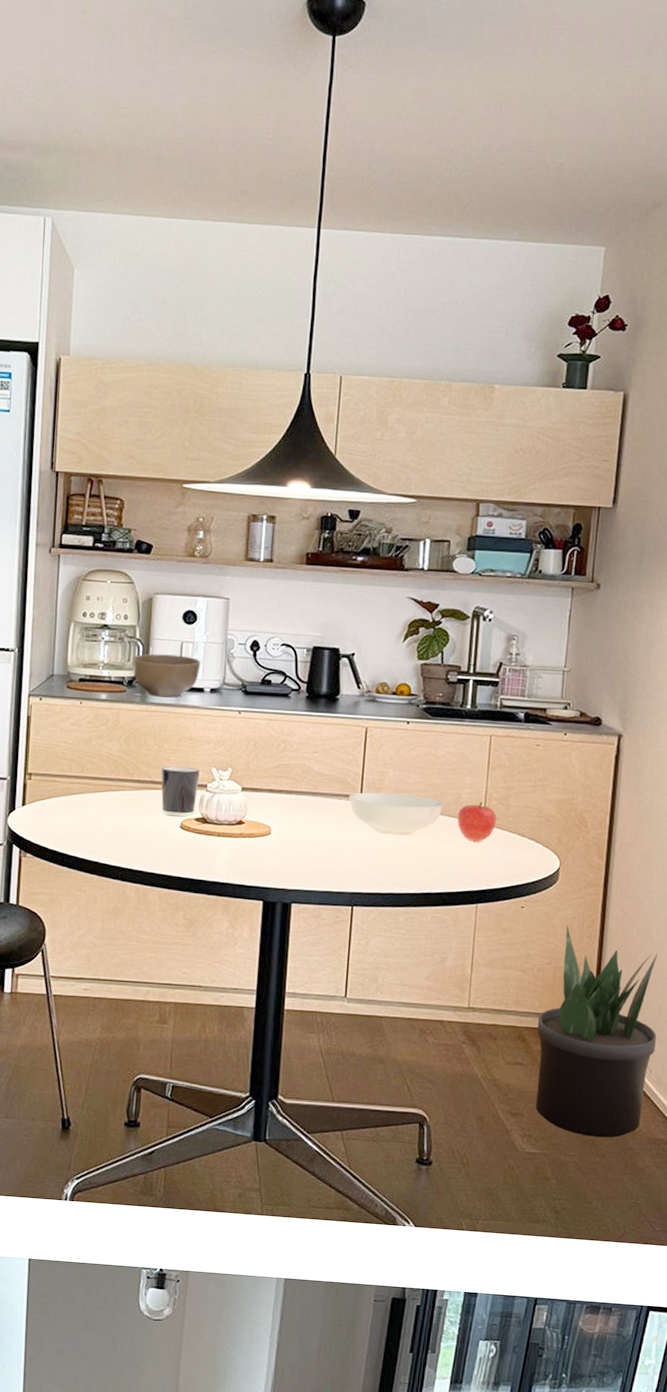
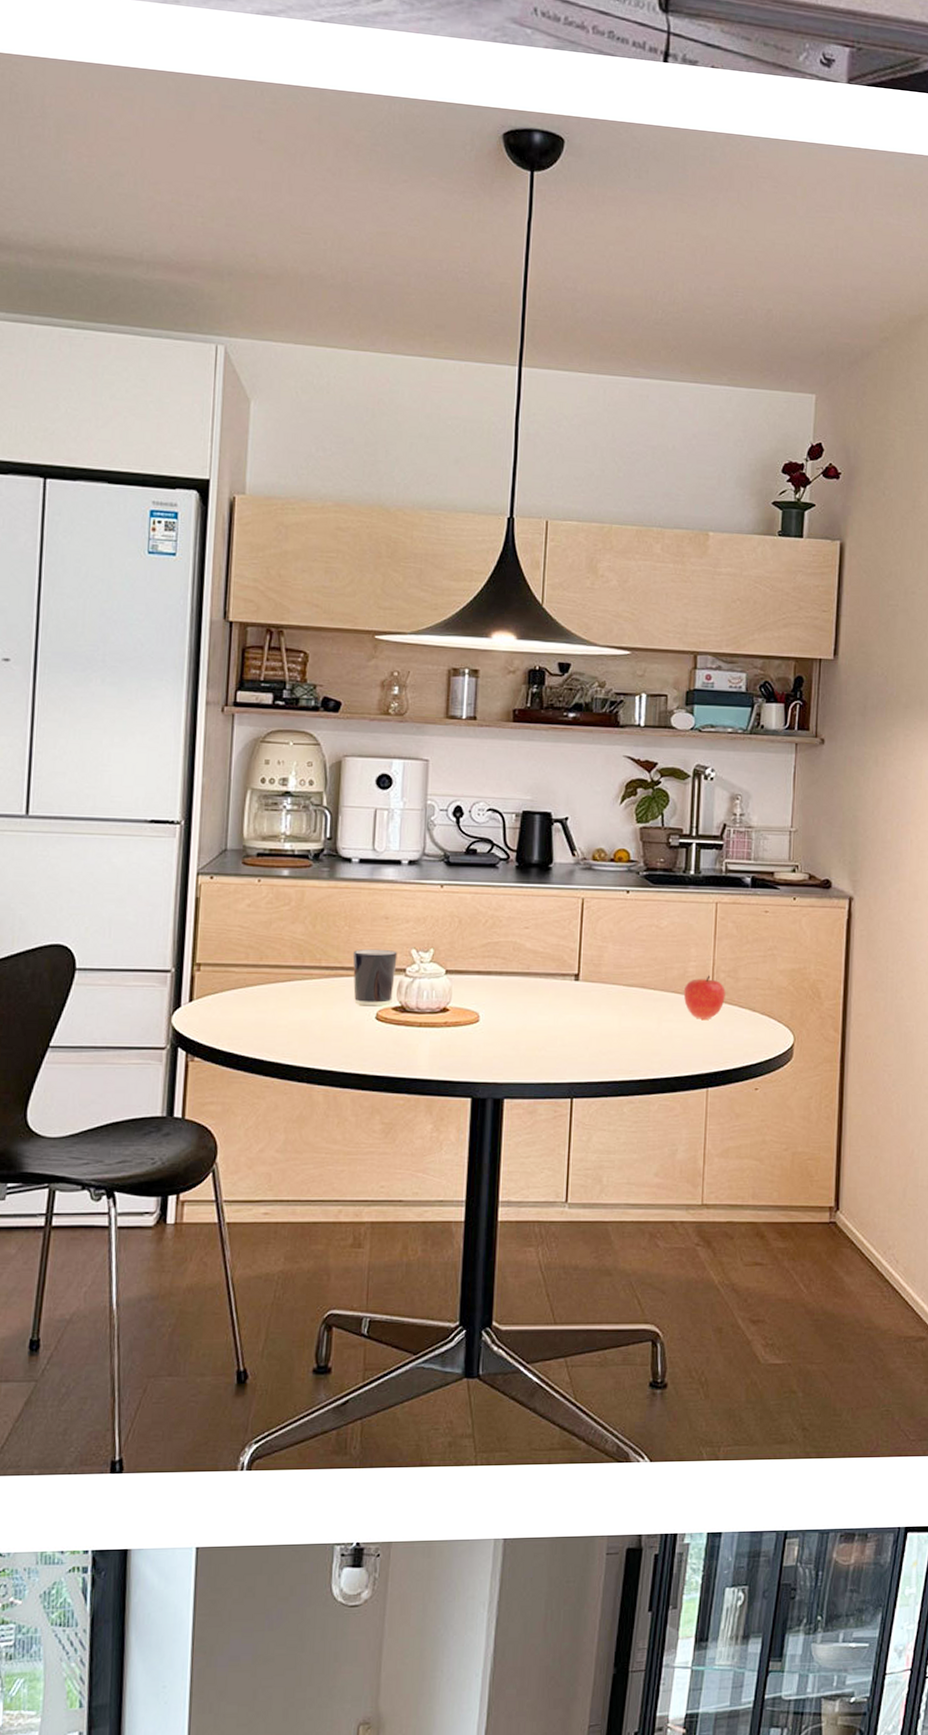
bowl: present [132,653,201,698] -> none [318,823,397,872]
bowl: present [348,792,445,836] -> none [564,969,670,1016]
planter: present [536,925,658,1138] -> none [776,1106,901,1340]

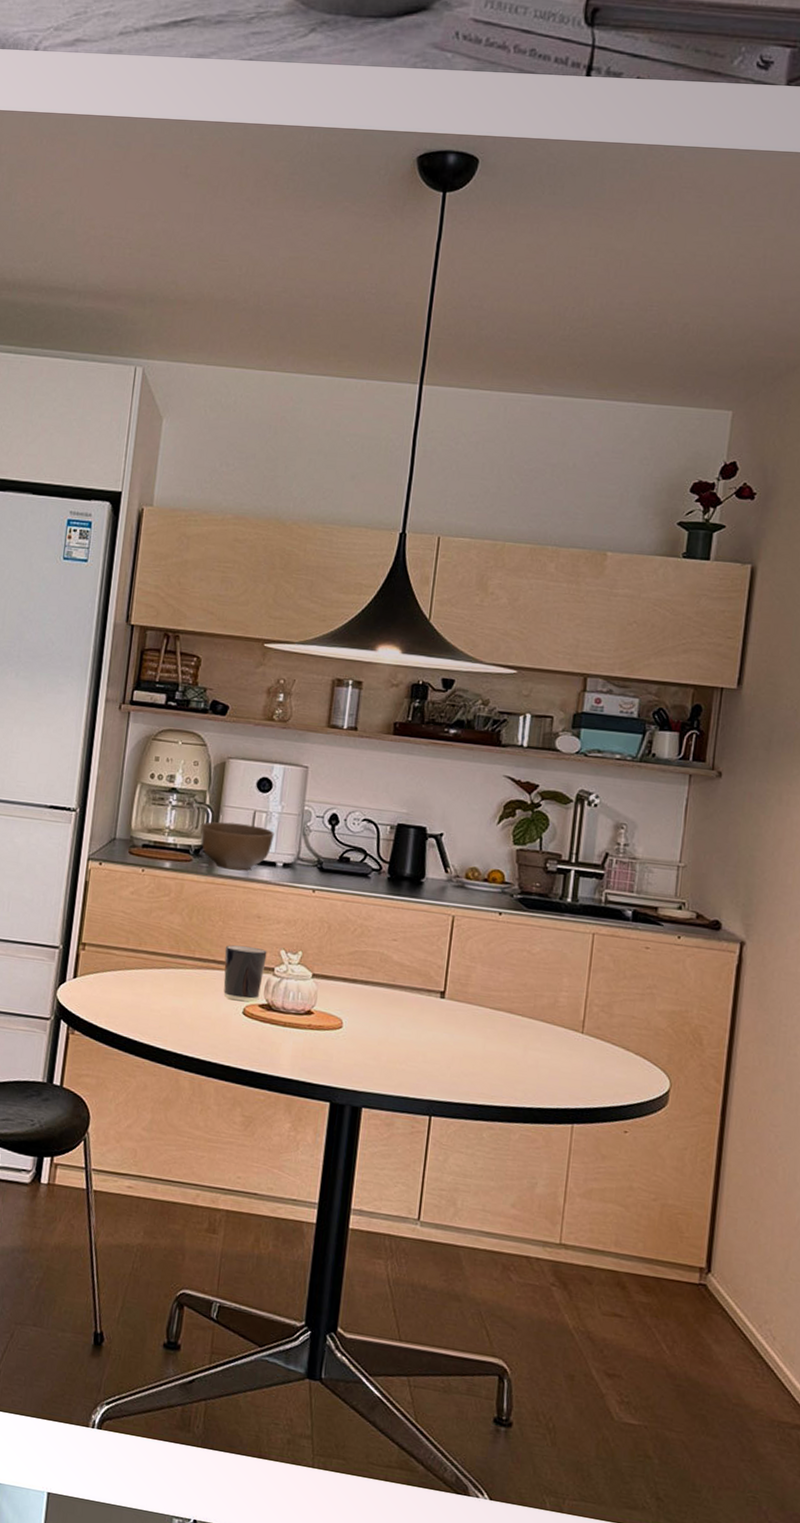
bowl: none [318,823,397,872] -> present [200,821,274,871]
fruit: present [683,975,725,1019] -> none [552,1007,598,1053]

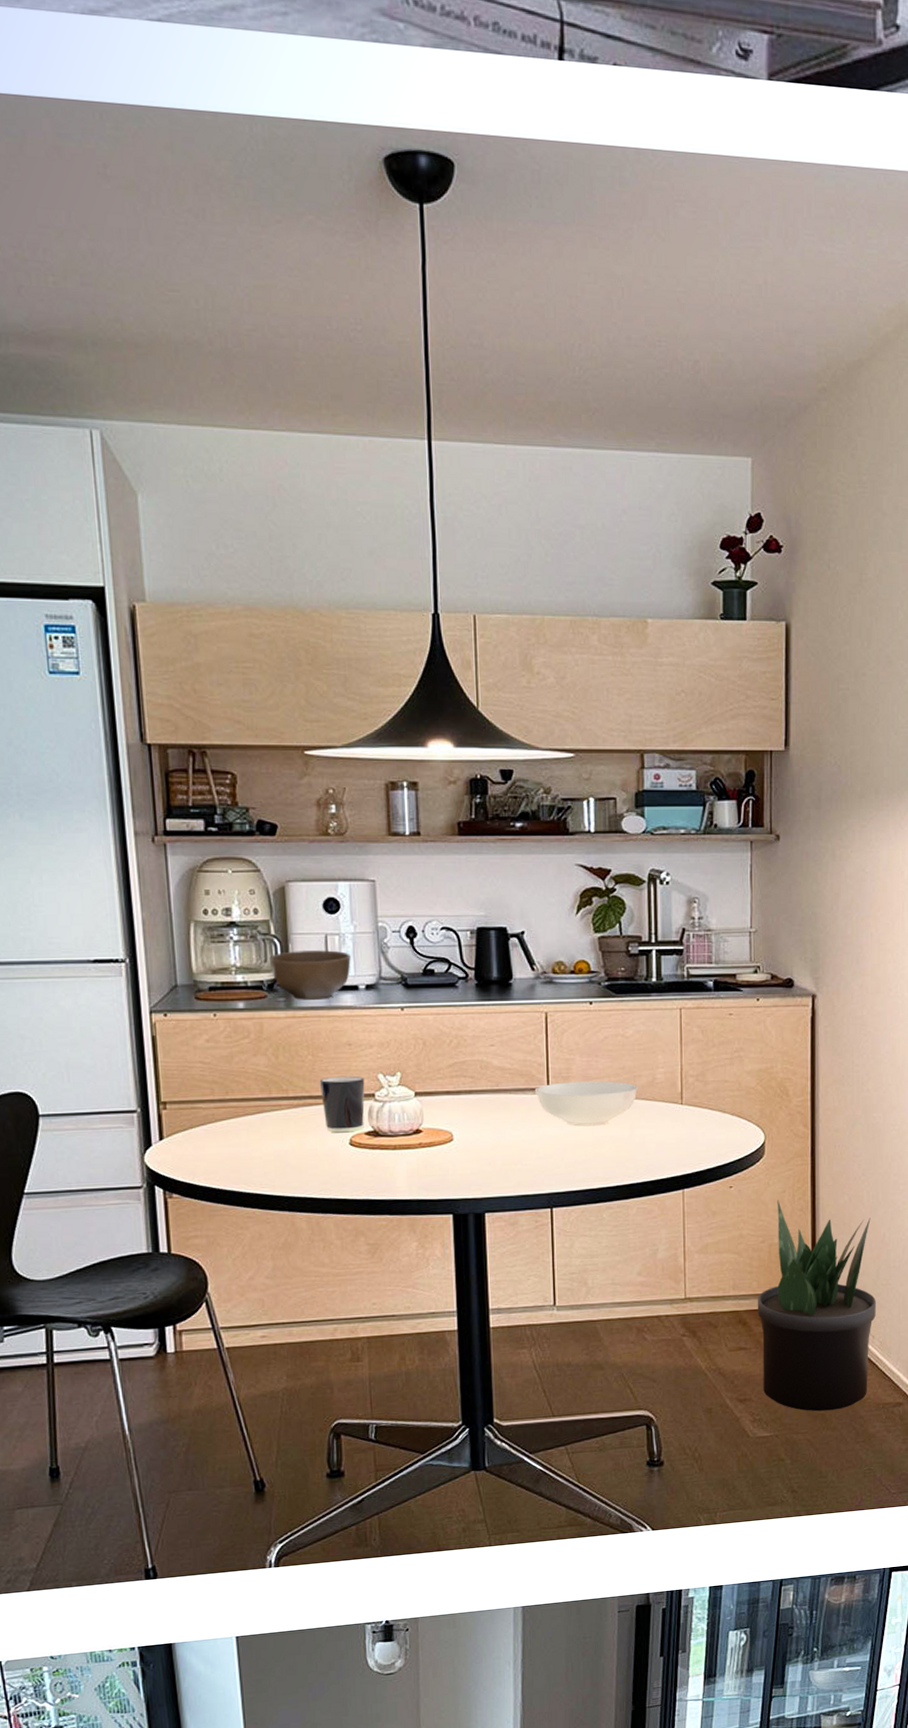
bowl: none [430,988,539,1040] -> present [534,1081,639,1127]
planter: none [636,1156,784,1415] -> present [757,1200,876,1412]

